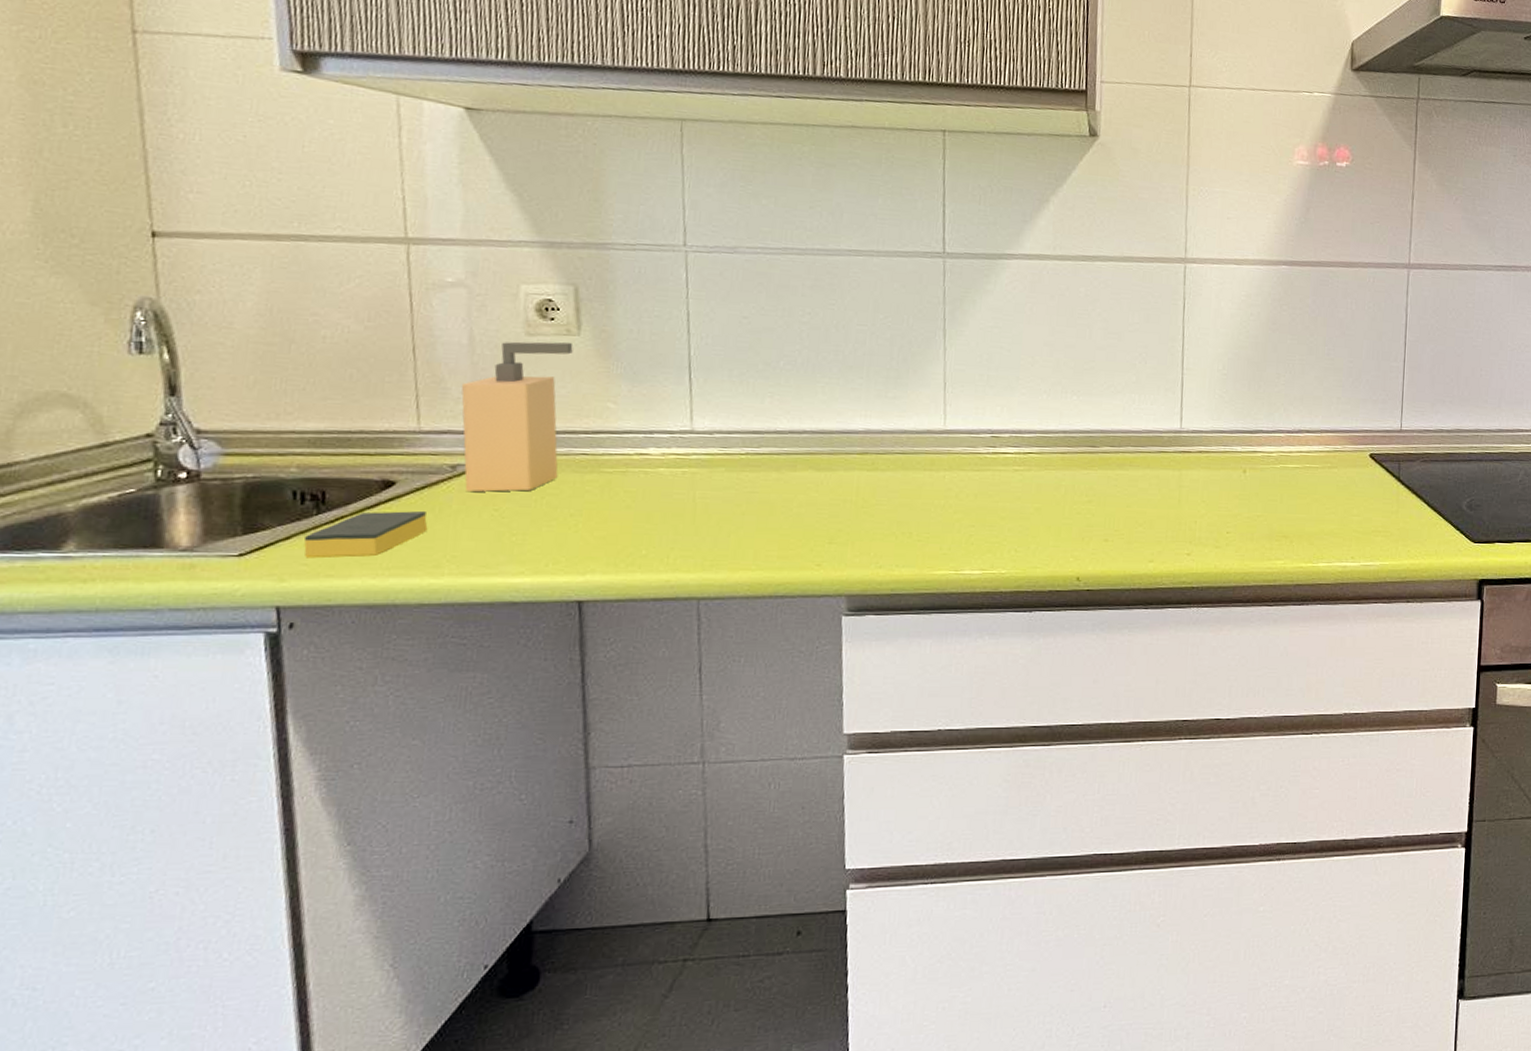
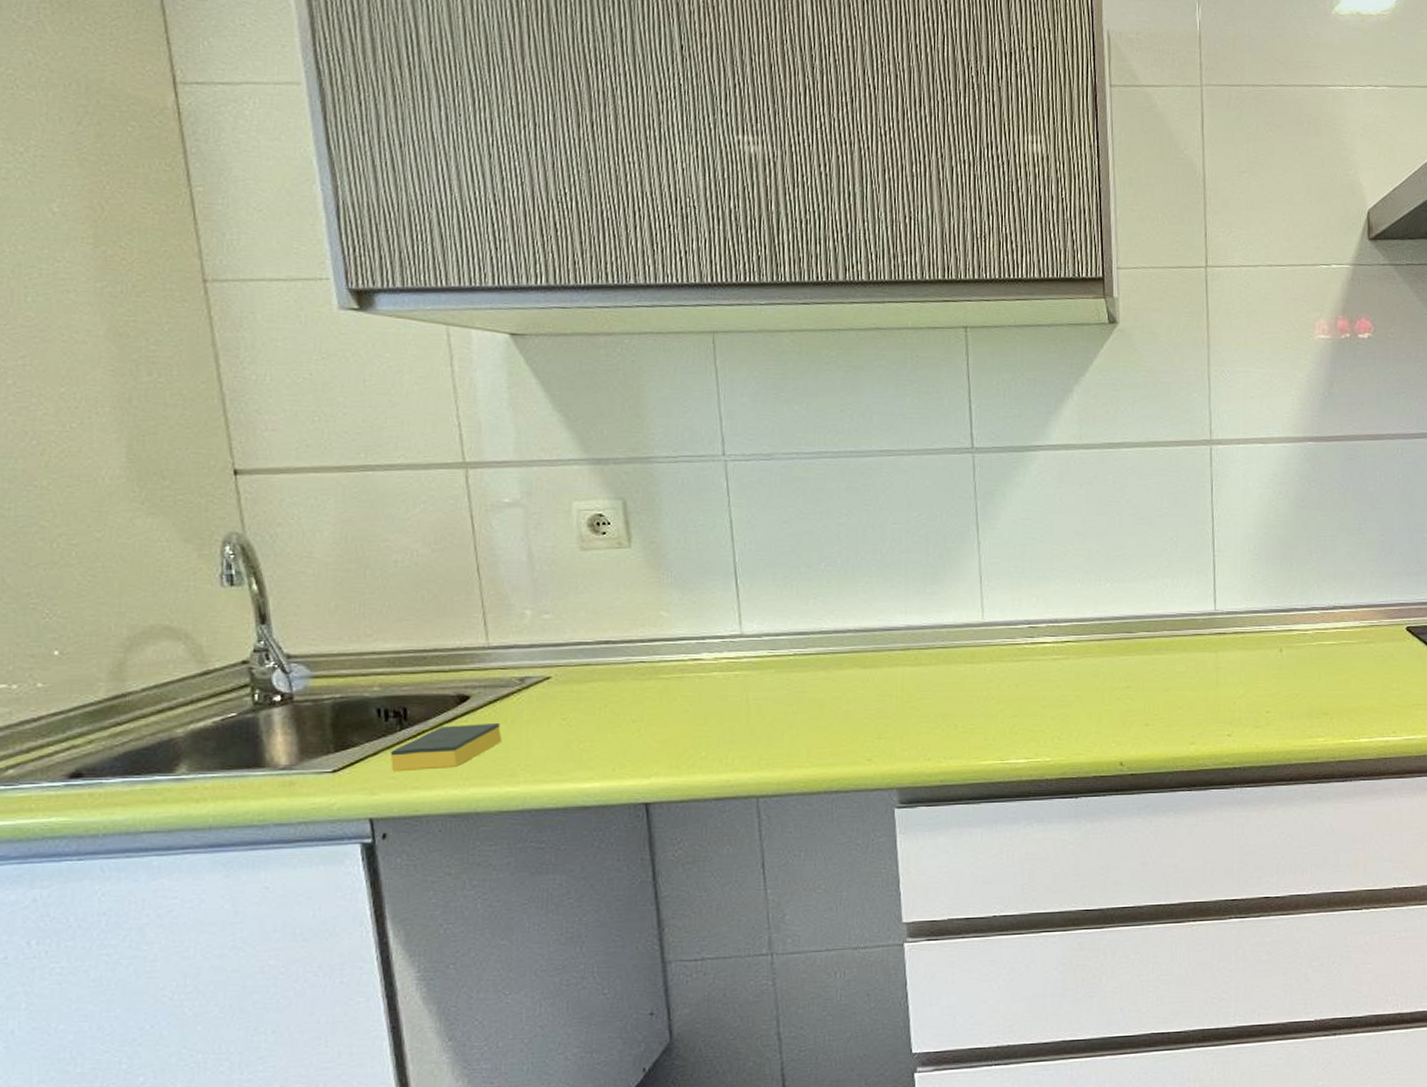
soap dispenser: present [461,341,573,493] -> none [523,555,625,703]

